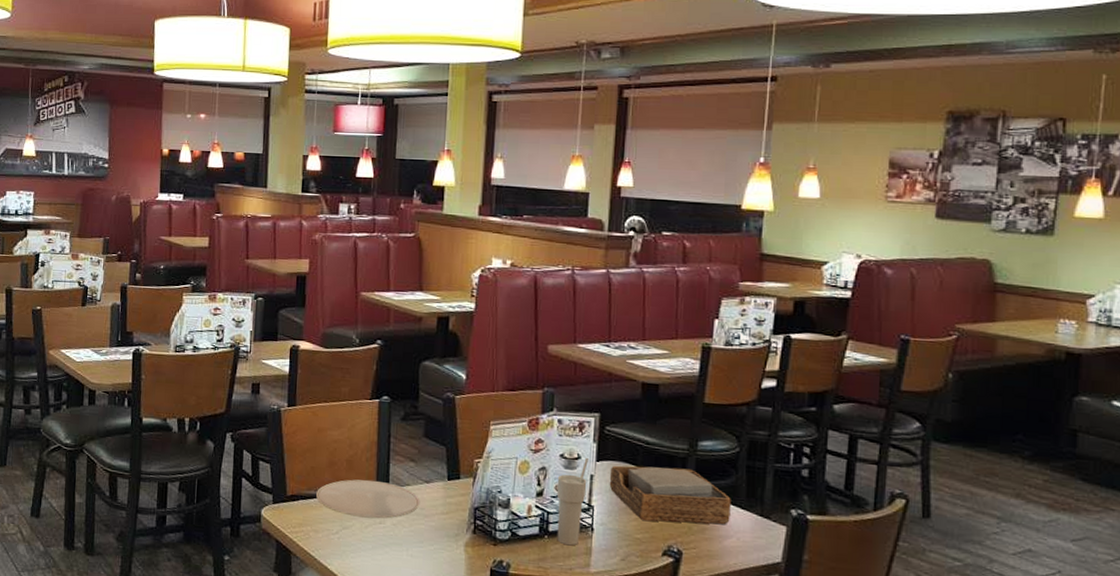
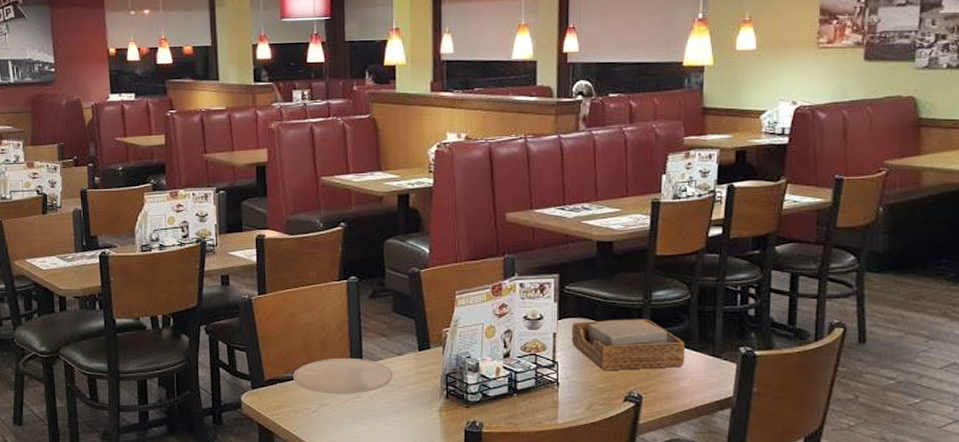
cup: present [556,457,590,546] -> none [522,316,552,401]

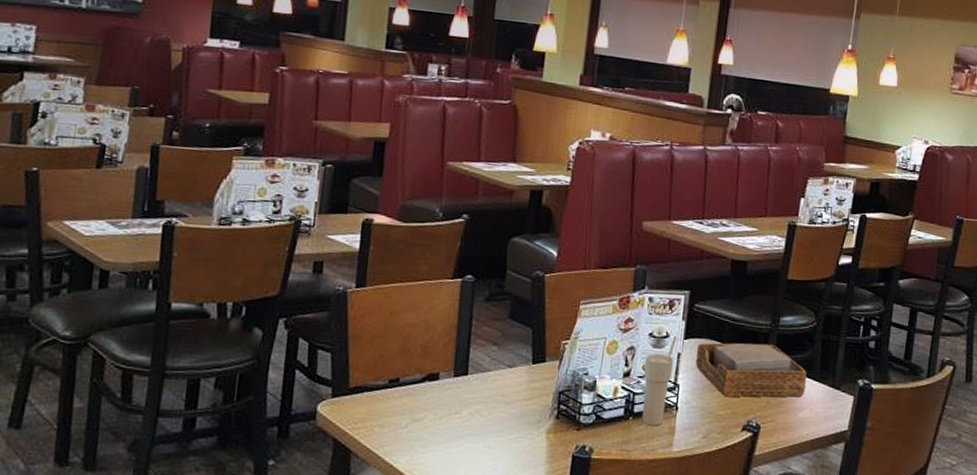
plate: present [293,357,394,394] -> none [384,366,502,409]
cup: none [522,316,552,401] -> present [641,335,678,426]

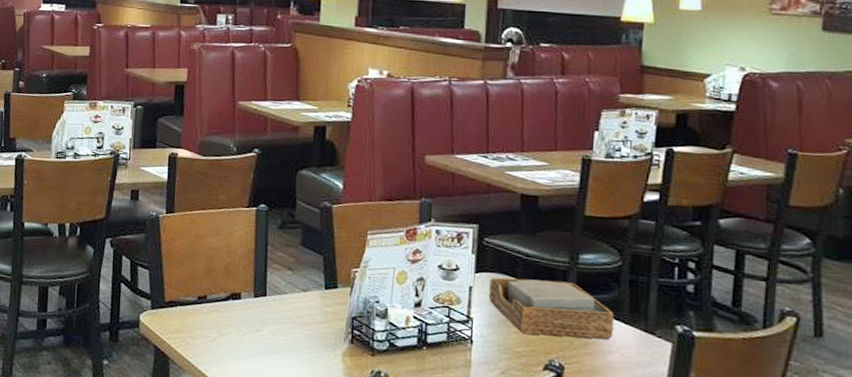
cup: present [641,335,678,426] -> none [435,268,468,358]

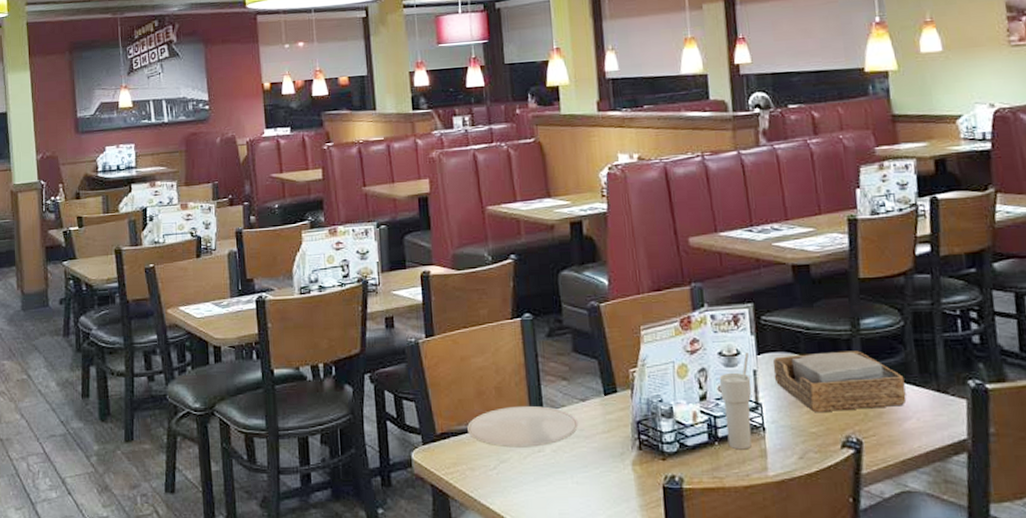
plate: none [194,286,298,327] -> present [467,405,579,448]
cup: none [435,268,468,358] -> present [719,351,752,450]

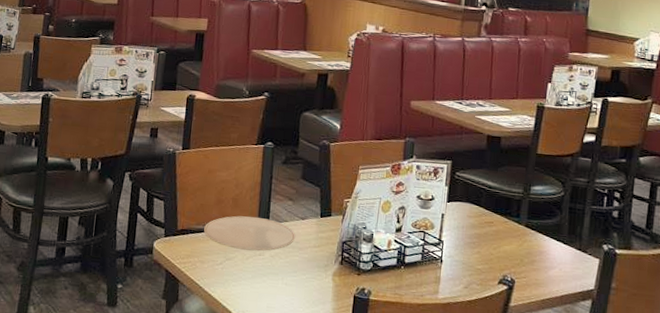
cup: present [719,351,752,450] -> none [411,198,442,276]
napkin holder: present [772,350,907,413] -> none [457,206,556,258]

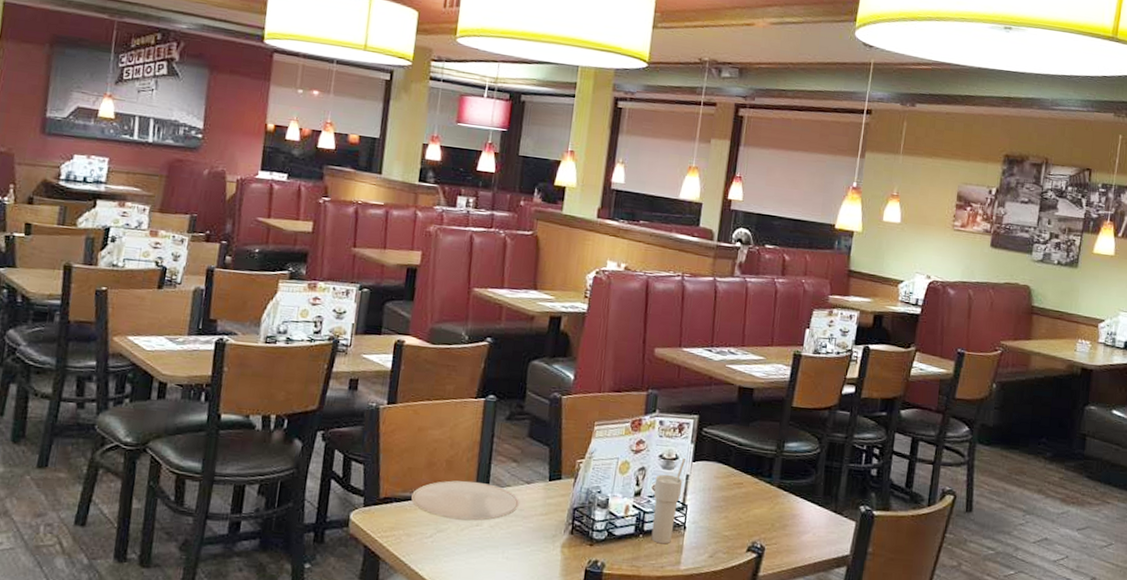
cup: none [411,198,442,276] -> present [651,457,687,544]

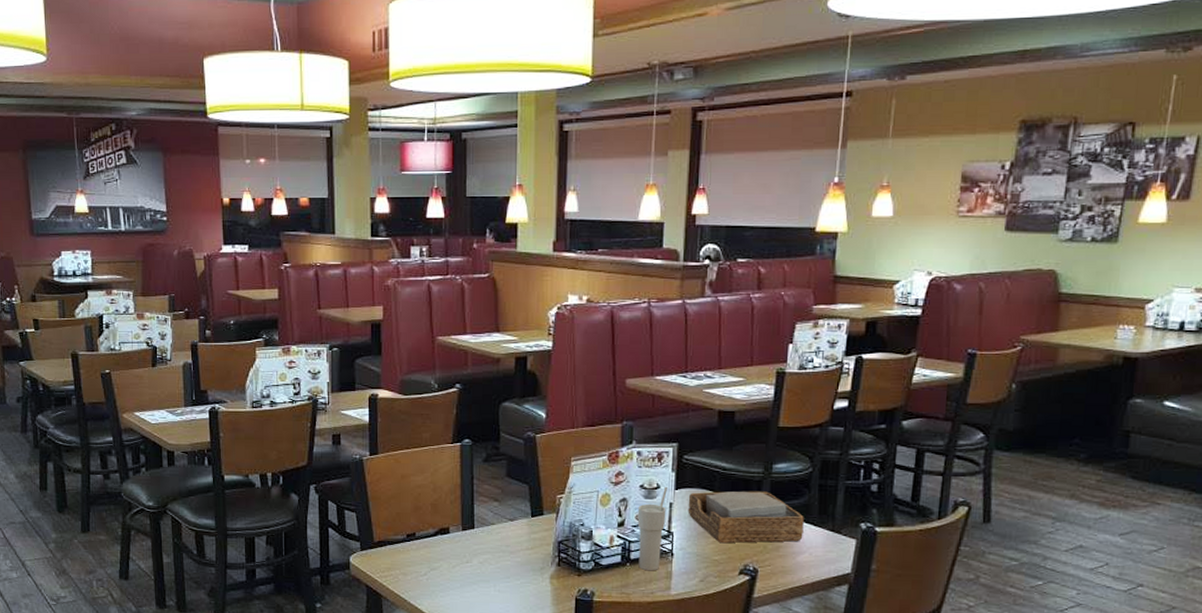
plate: present [411,480,520,521] -> none [403,521,506,558]
napkin holder: none [703,465,810,522] -> present [688,491,804,544]

